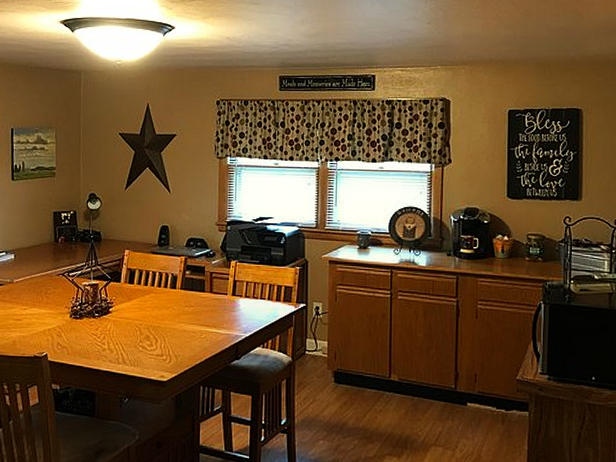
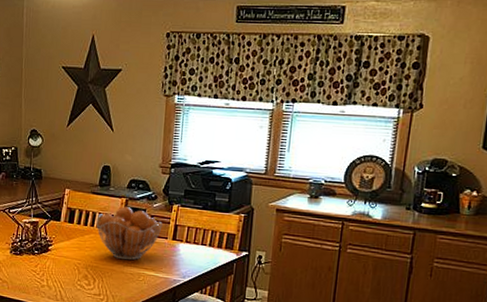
fruit basket: none [156,265,222,318] -> present [96,207,163,260]

